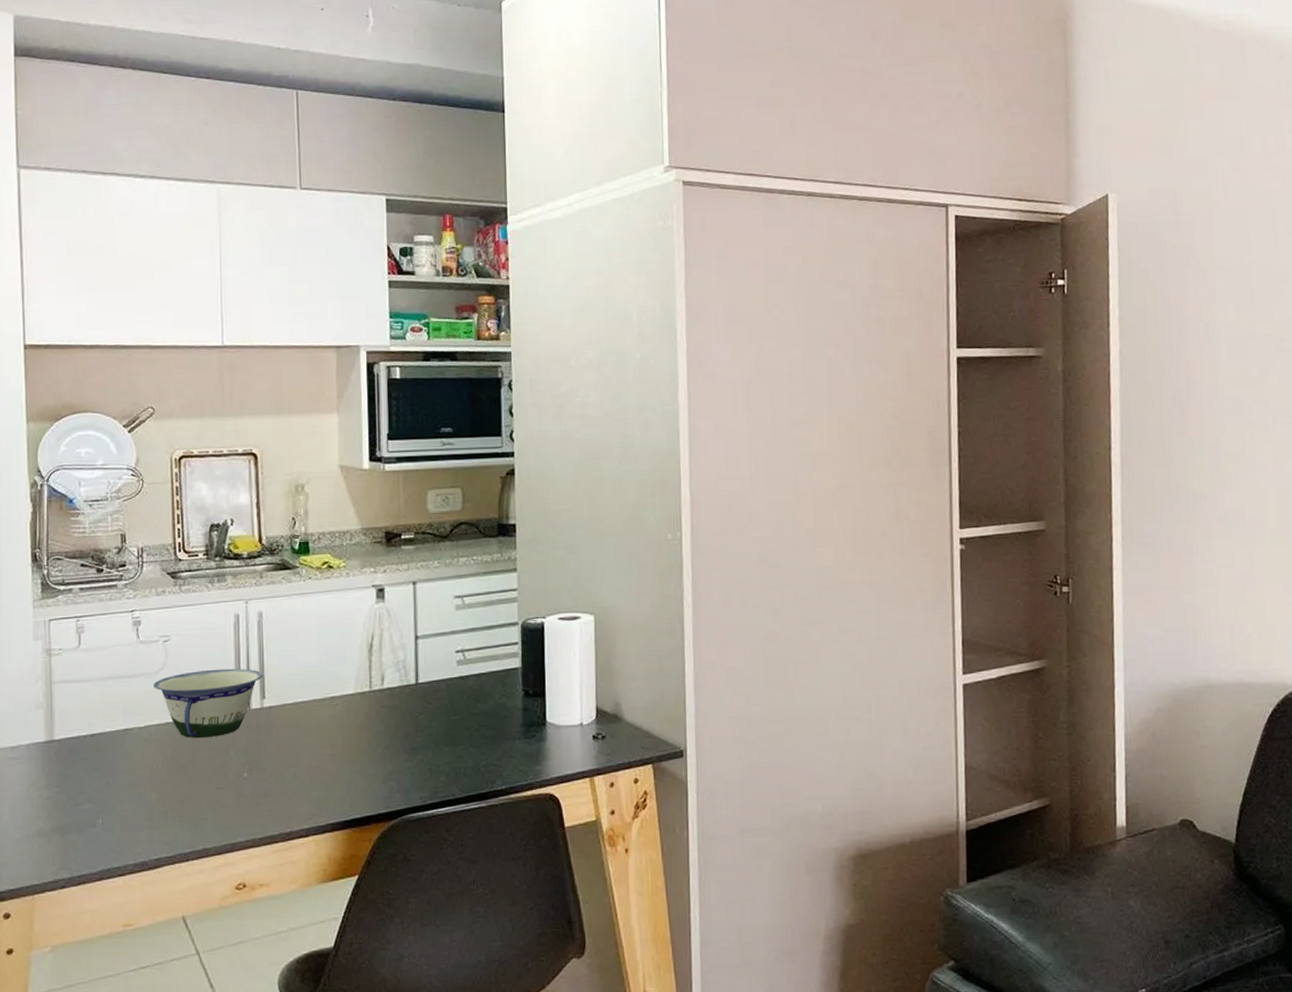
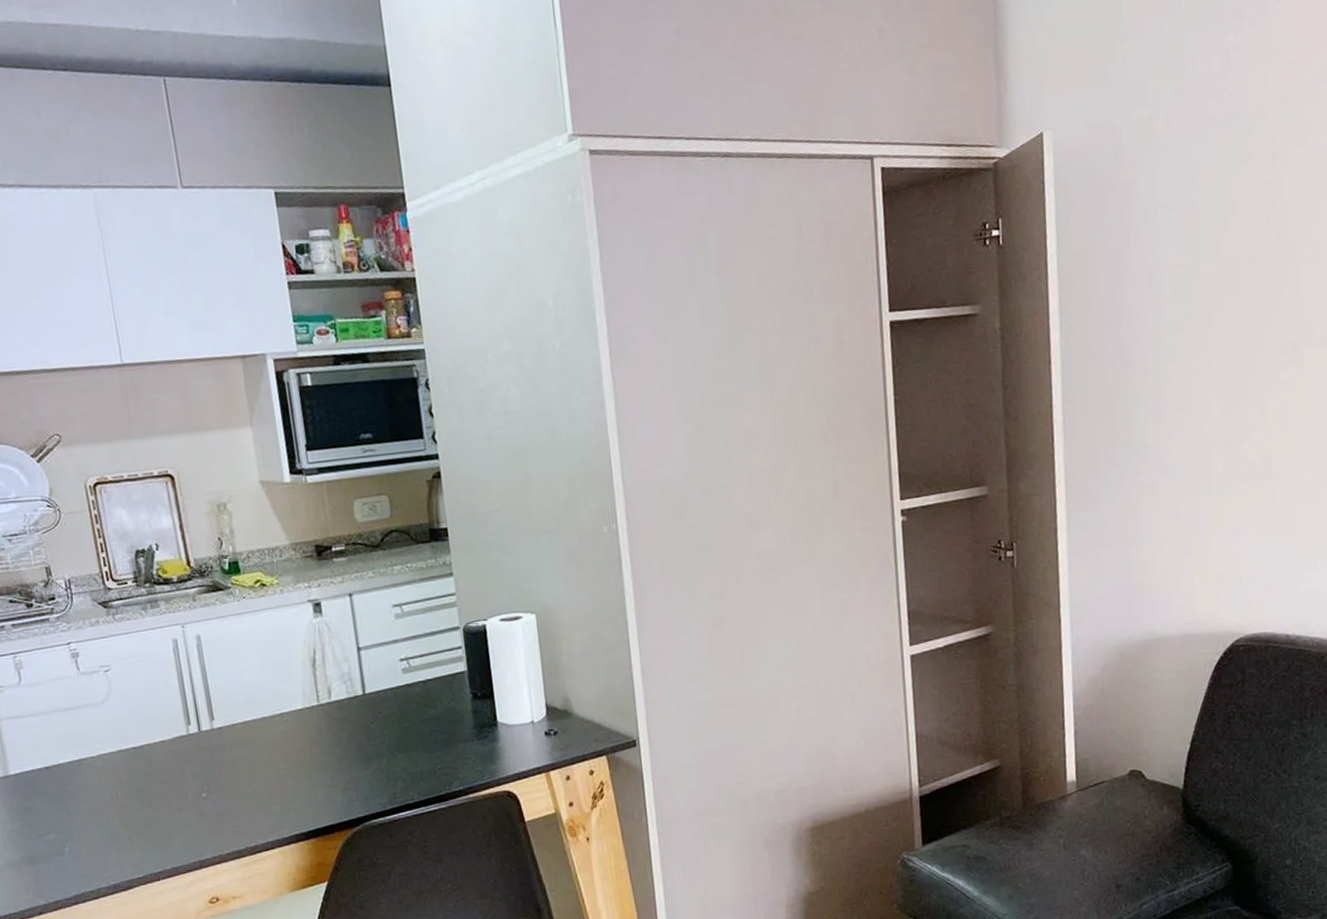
bowl: present [154,668,263,739] -> none [100,692,209,764]

